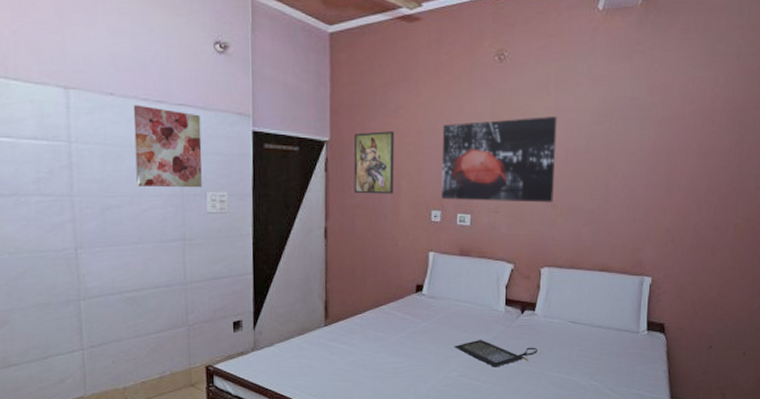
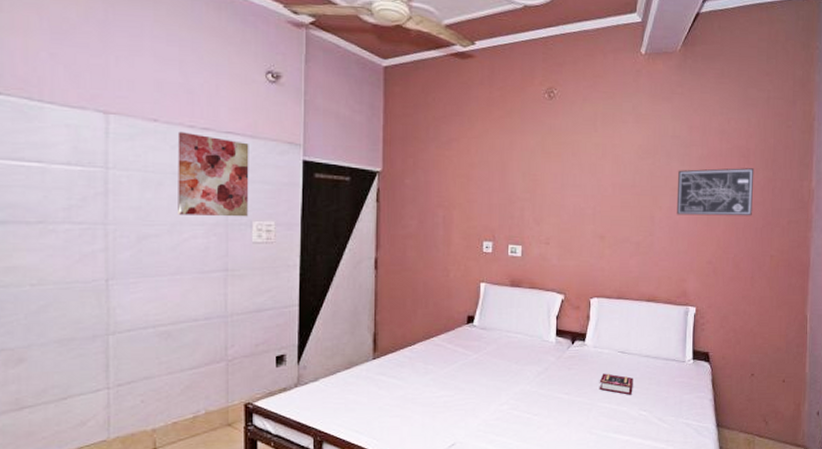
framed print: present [353,131,394,194] -> none [406,163,447,225]
wall art: present [441,117,557,203] -> none [493,152,604,235]
clutch bag: present [453,339,538,367] -> none [504,370,588,399]
book: none [550,343,584,365] -> present [600,373,633,395]
wall art: none [633,131,720,182] -> present [676,168,754,216]

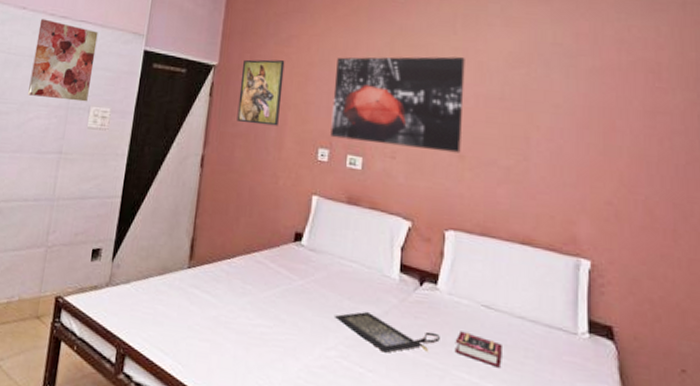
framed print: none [406,163,447,225] -> present [237,59,285,126]
wall art: none [493,152,604,235] -> present [330,56,465,153]
clutch bag: none [504,370,588,399] -> present [333,311,440,353]
wall art: present [676,168,754,216] -> none [560,83,670,148]

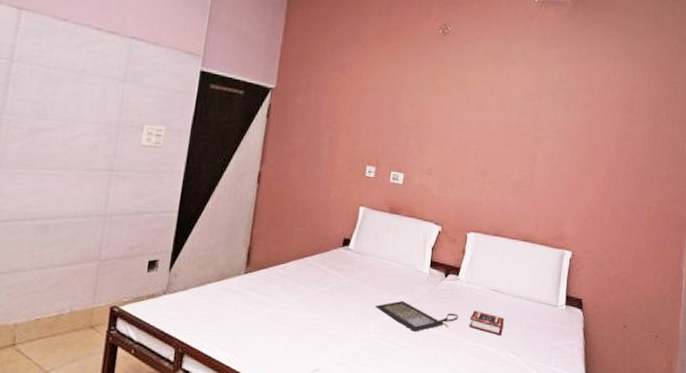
wall art: present [28,19,98,102] -> none [73,32,151,120]
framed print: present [237,59,285,126] -> none [292,84,339,146]
wall art: present [330,56,465,153] -> none [377,85,492,170]

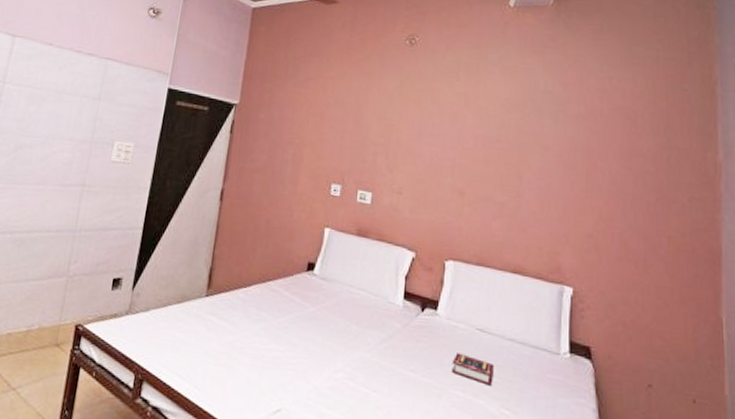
clutch bag: present [374,300,458,332] -> none [342,335,439,374]

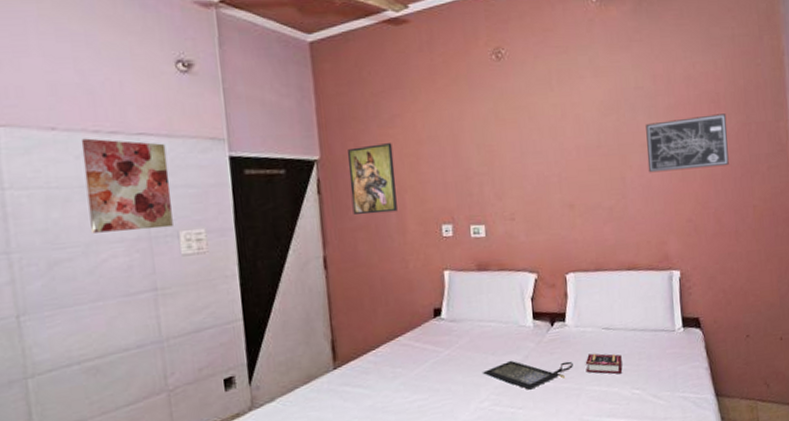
wall art: none [52,55,124,137] -> present [81,138,173,233]
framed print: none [255,99,302,163] -> present [348,143,398,215]
clutch bag: none [342,335,439,374] -> present [482,360,573,390]
wall art: none [548,127,643,187] -> present [645,113,729,173]

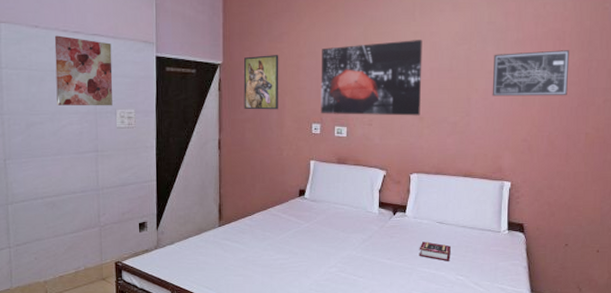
wall art: none [445,113,570,212] -> present [321,40,423,116]
clutch bag: present [482,360,573,390] -> none [333,238,408,263]

